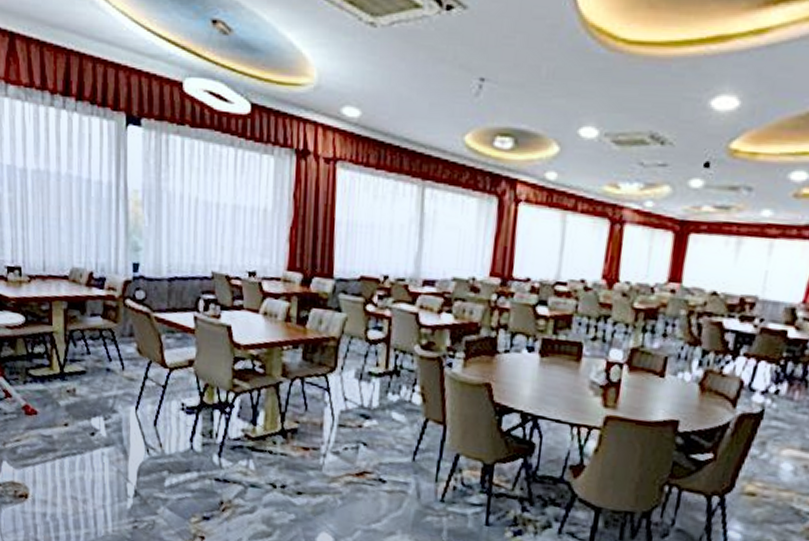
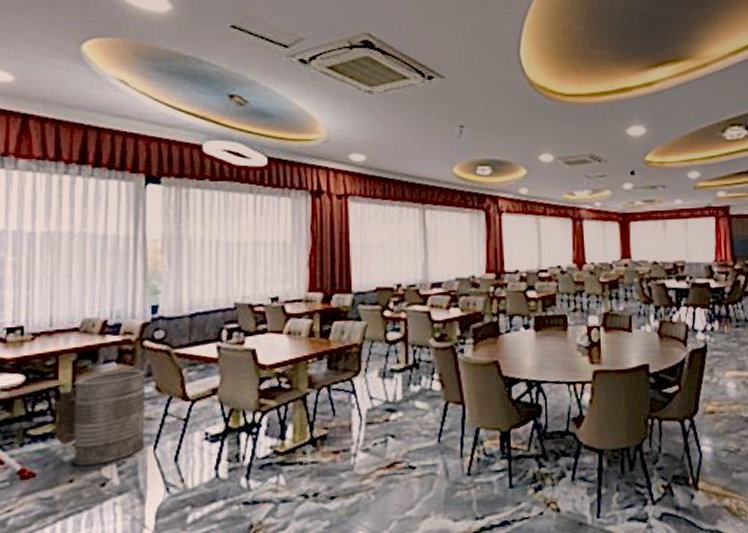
trash can: none [47,325,129,415] -> present [50,370,147,466]

